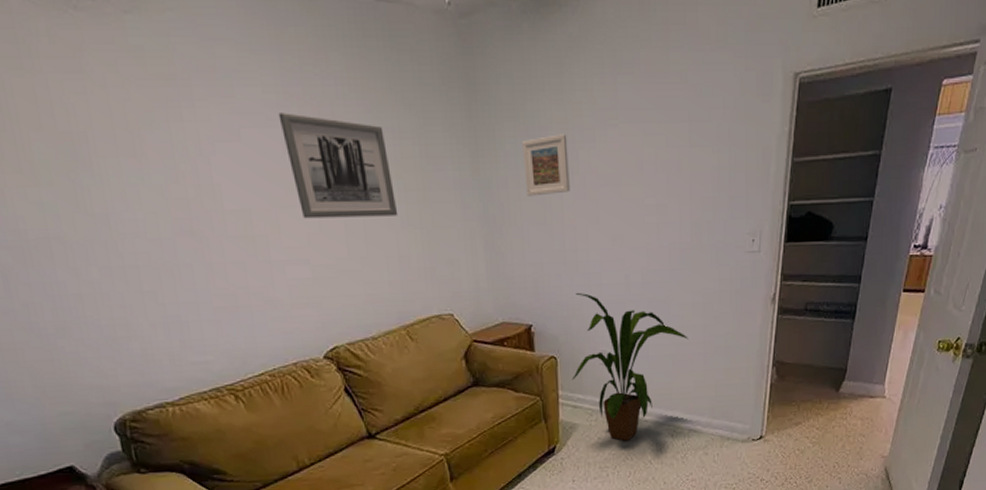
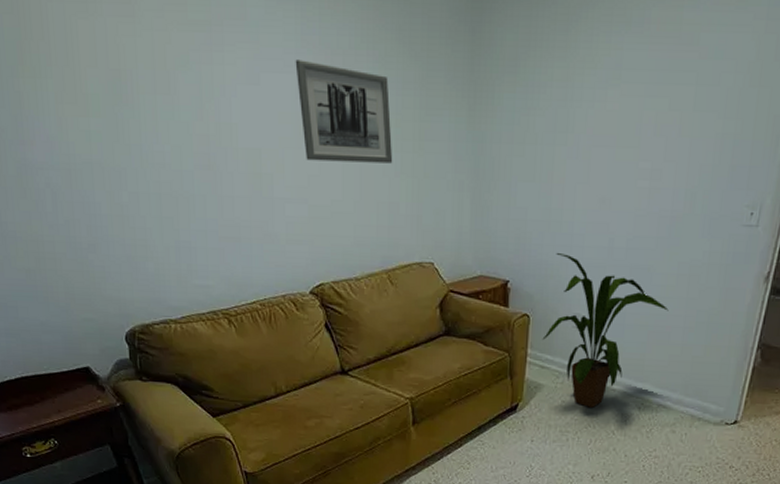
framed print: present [522,134,570,197] -> none [518,92,566,153]

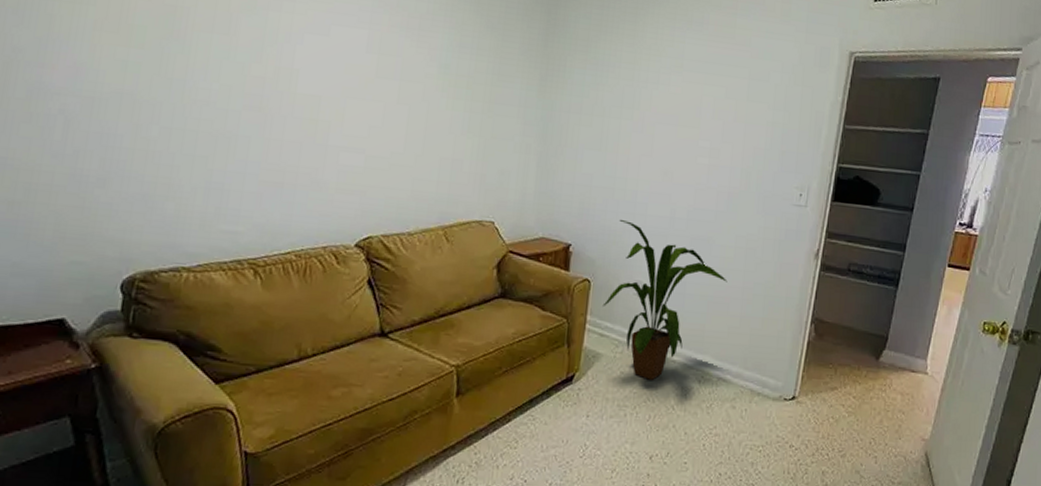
wall art: present [295,59,393,164] -> none [368,17,464,122]

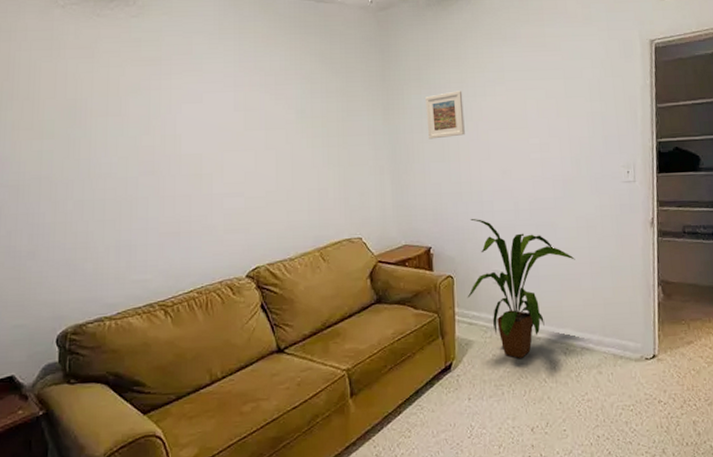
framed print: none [587,72,633,125] -> present [425,91,465,139]

